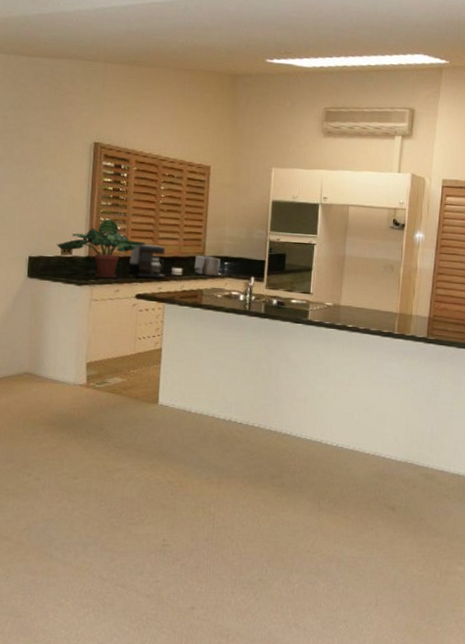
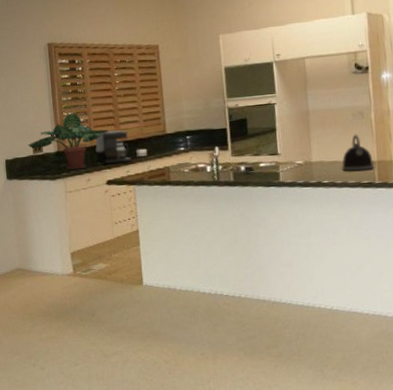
toaster: present [194,255,221,277] -> none [157,132,184,153]
kettle: none [367,285,396,322] -> present [342,134,374,173]

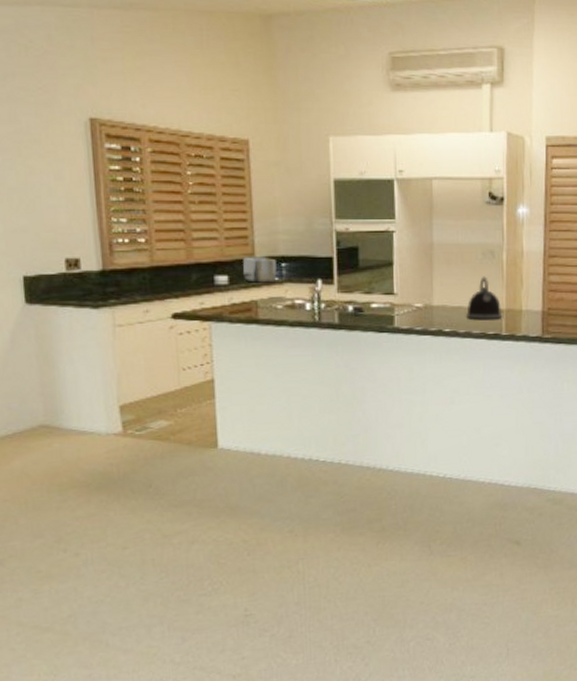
potted plant: present [28,111,109,170] -> none [58,217,177,296]
coffee maker: present [95,130,131,165] -> none [157,248,207,293]
toaster: none [157,132,184,153] -> present [243,257,277,283]

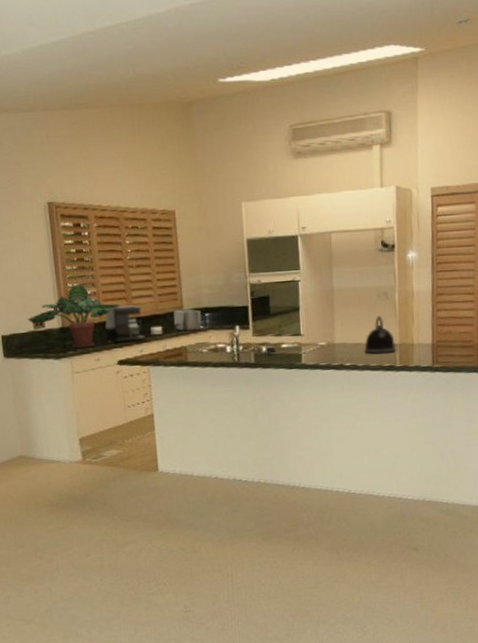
potted plant: none [58,217,177,296] -> present [27,282,120,348]
coffee maker: none [157,248,207,293] -> present [105,305,145,343]

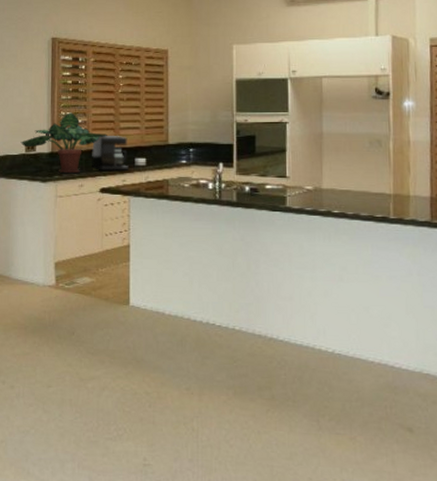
toaster: present [174,309,202,332] -> none [159,143,185,165]
kettle: present [364,315,396,355] -> none [354,163,389,205]

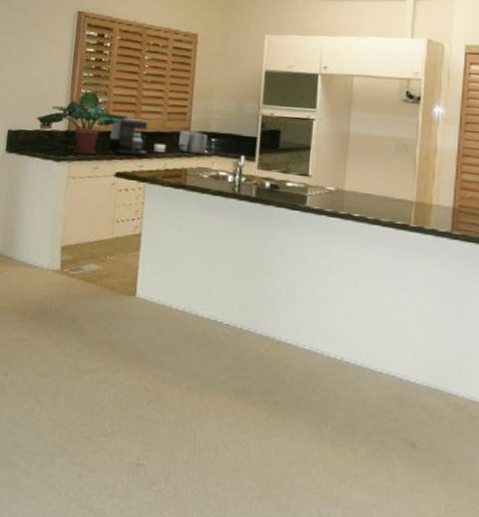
toaster: none [159,143,185,165] -> present [178,130,208,155]

